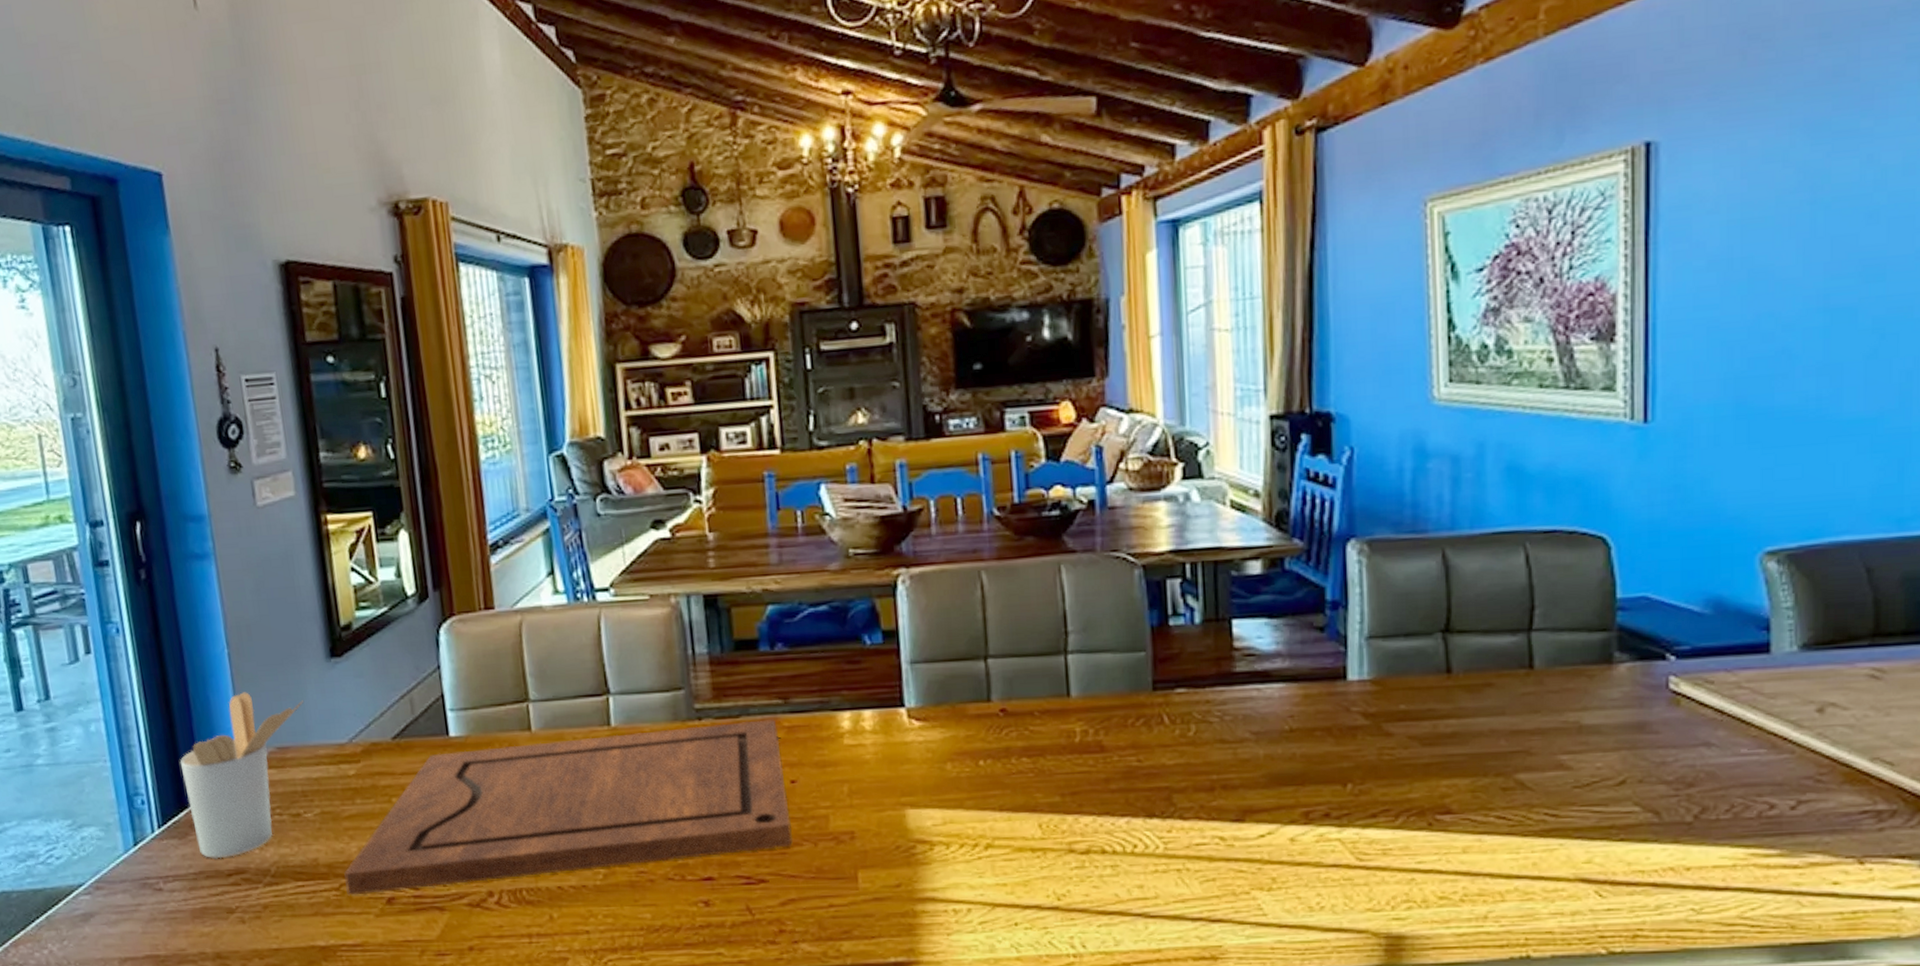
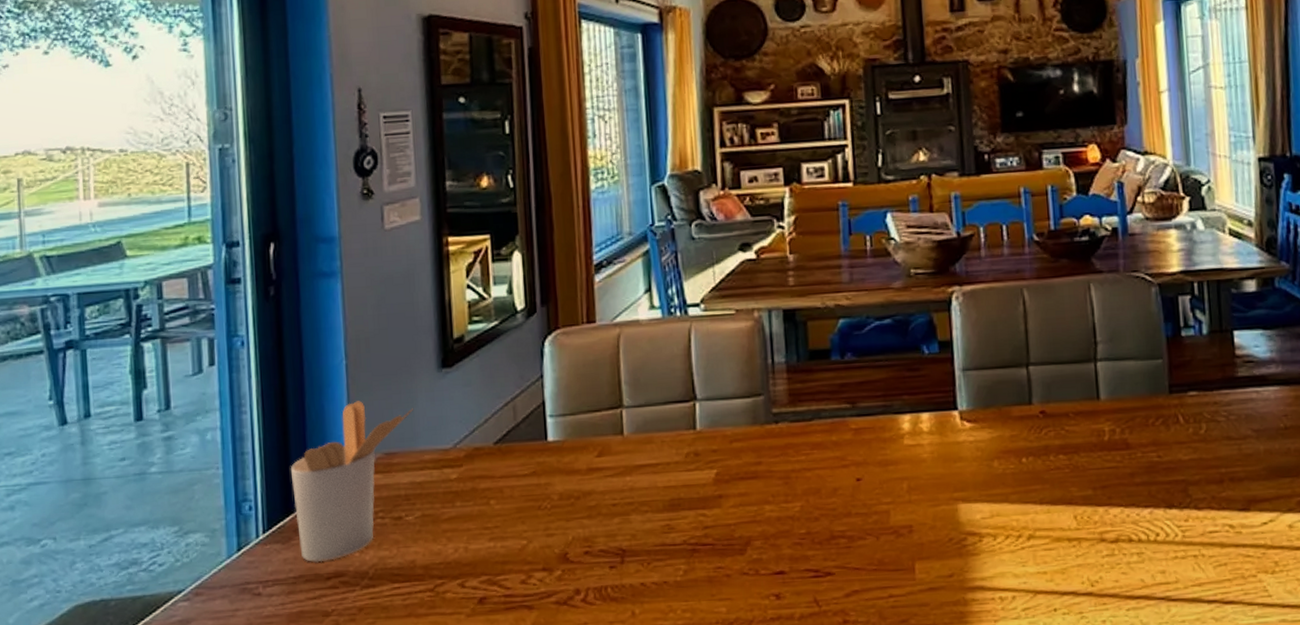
cutting board: present [344,719,793,896] -> none [439,422,857,596]

